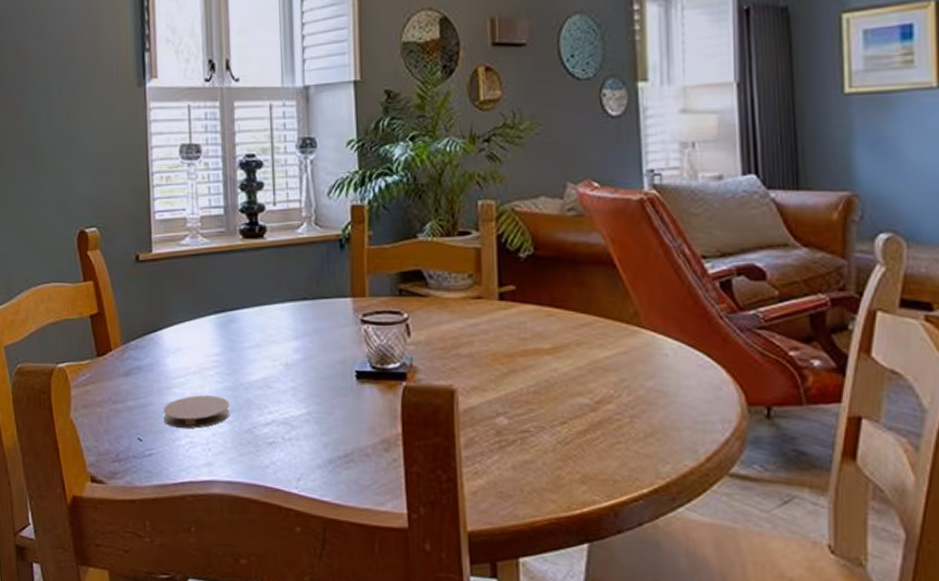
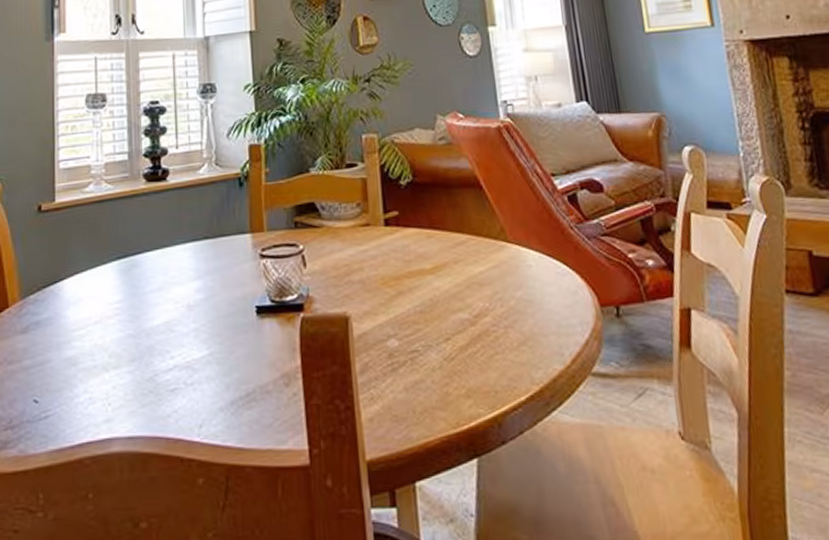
coaster: present [163,395,230,429] -> none [61,345,131,384]

